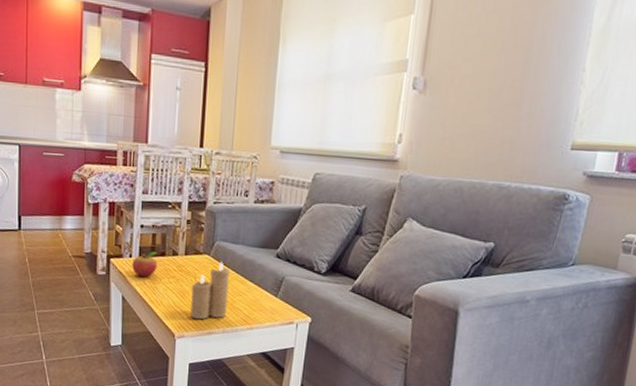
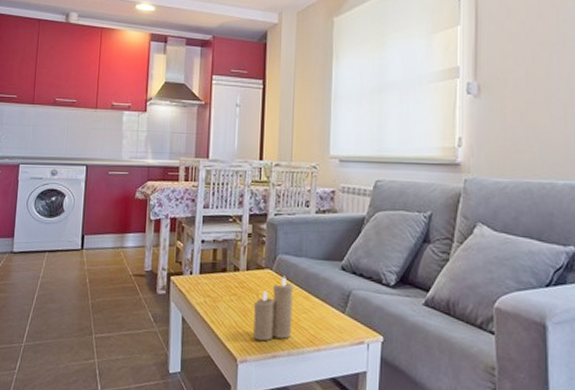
fruit: present [132,252,158,277] -> none [193,268,219,296]

